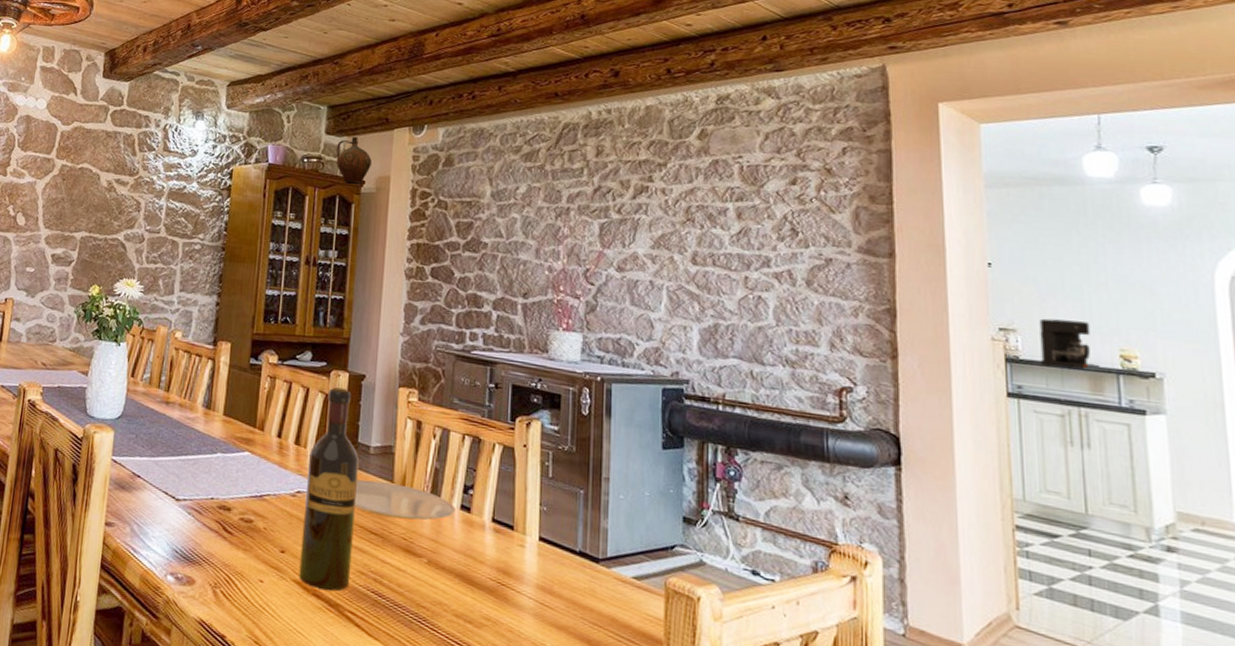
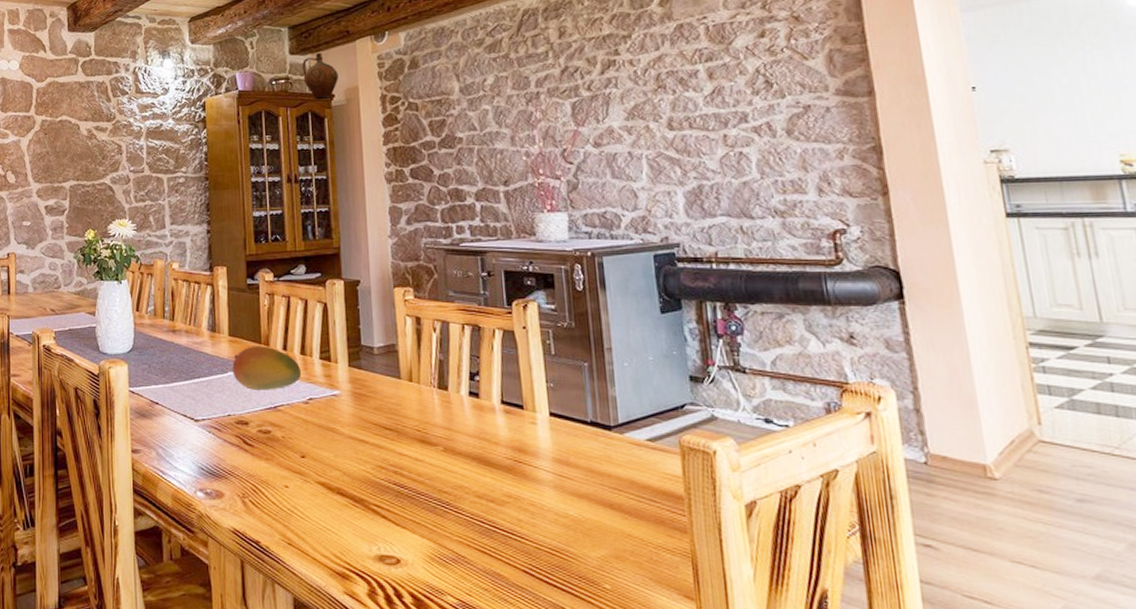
fruit: none [222,429,294,478] -> present [232,346,302,390]
wine bottle: present [299,387,360,591] -> none [316,295,371,487]
plate: present [354,479,455,521] -> none [364,379,464,413]
coffee maker: present [1039,318,1100,370] -> none [1031,132,1100,182]

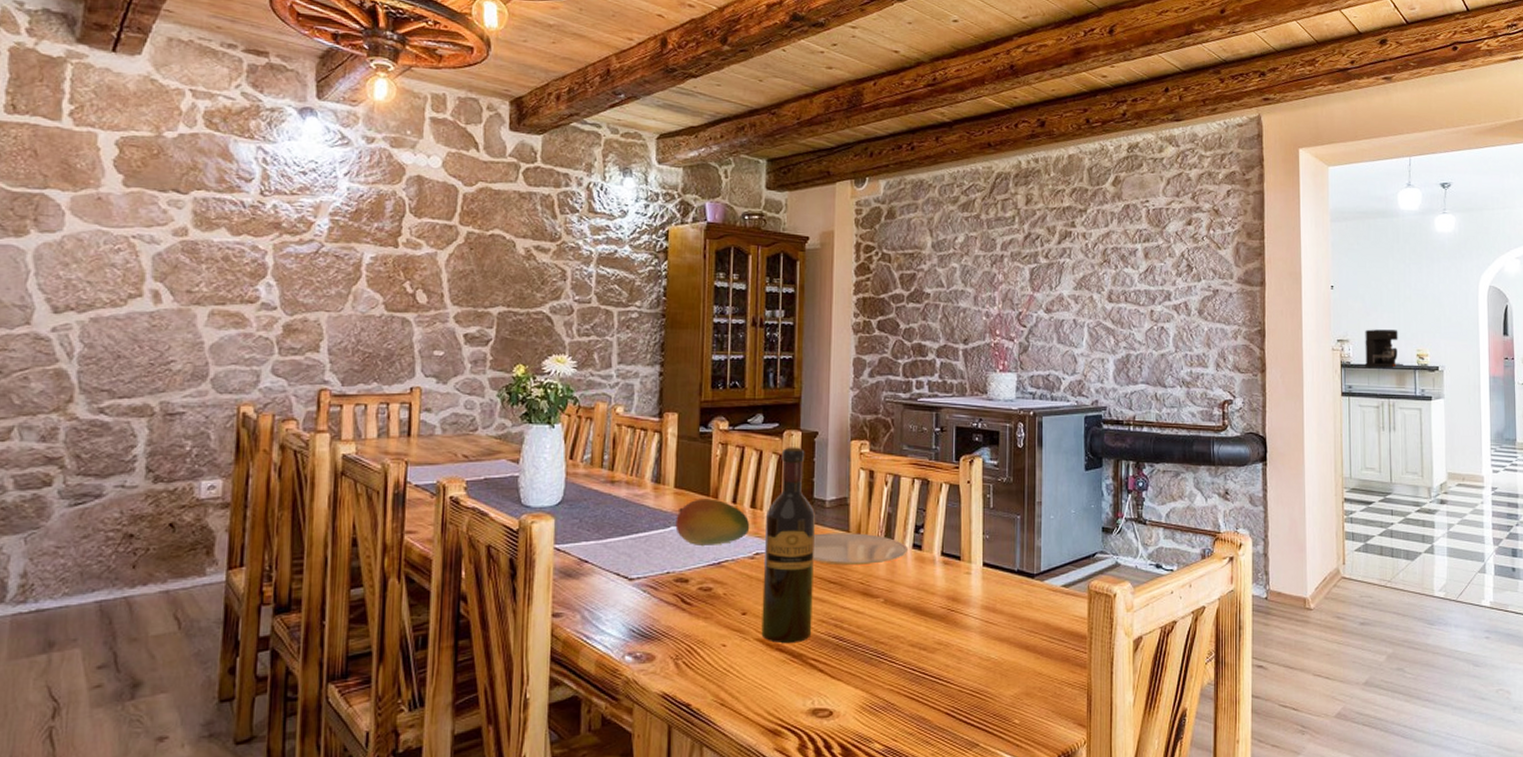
ceramic jug: present [302,52,338,100] -> none [778,190,815,242]
wine bottle: none [316,295,371,487] -> present [761,447,816,643]
plate: none [364,379,464,413] -> present [812,533,908,566]
coffee maker: none [1031,132,1100,182] -> present [1365,329,1403,369]

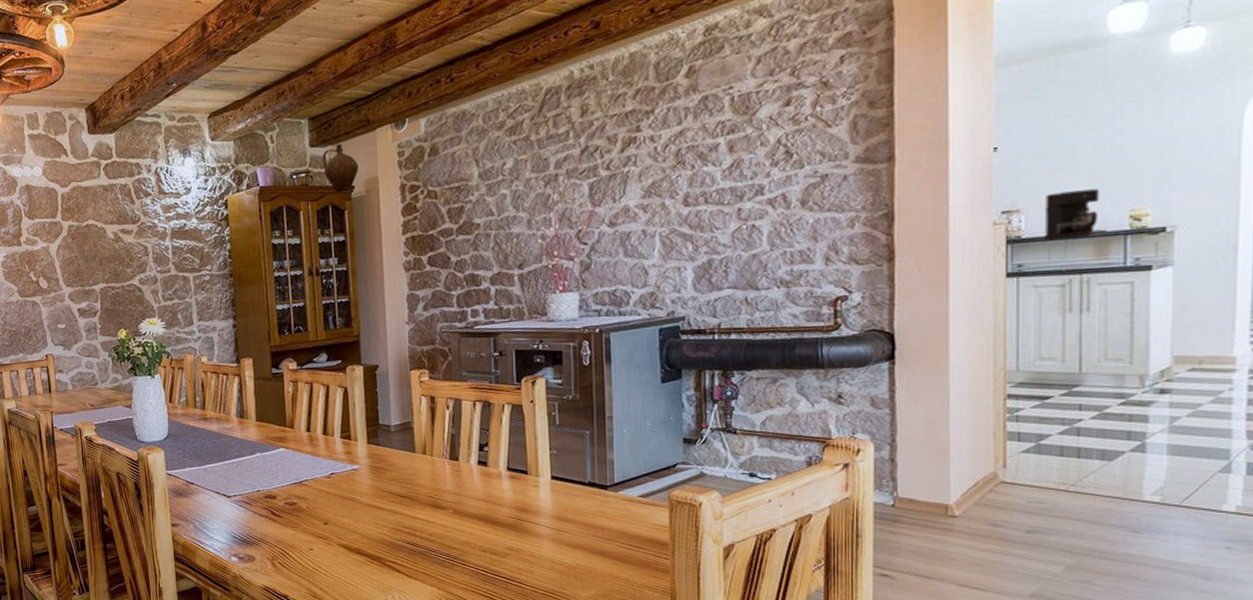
fruit: present [675,498,750,545] -> none [260,428,324,468]
wine bottle: present [761,447,816,643] -> none [337,380,387,547]
ceramic jug: none [778,190,815,242] -> present [323,143,358,193]
plate: present [812,533,908,566] -> none [381,453,473,482]

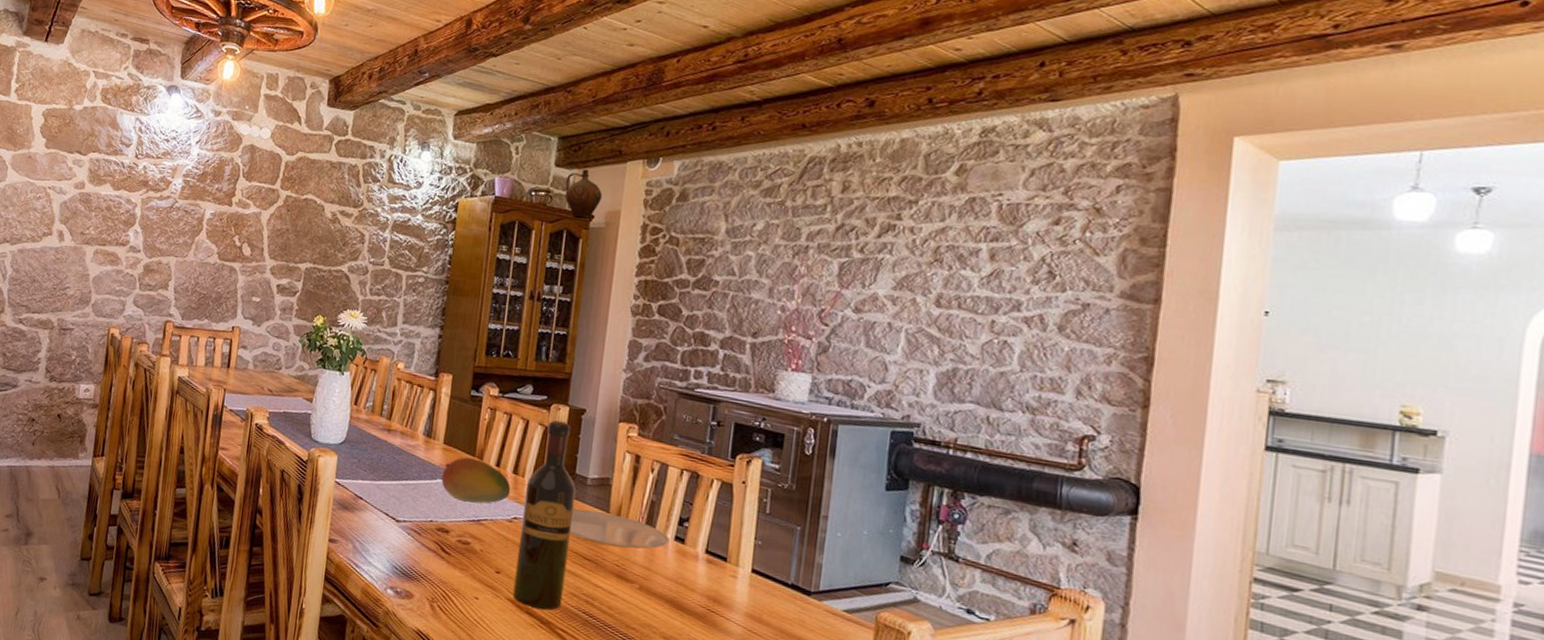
fruit: none [260,428,324,468] -> present [441,457,511,504]
wine bottle: none [337,380,387,547] -> present [512,420,577,610]
plate: none [381,453,473,482] -> present [569,508,670,550]
coffee maker: present [1045,189,1107,241] -> none [1309,370,1375,425]

